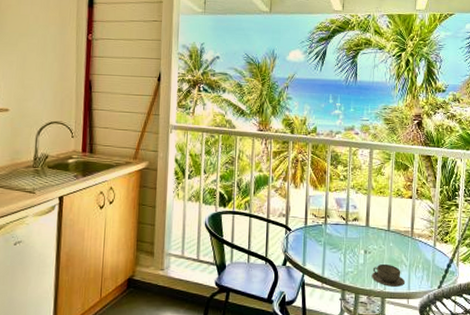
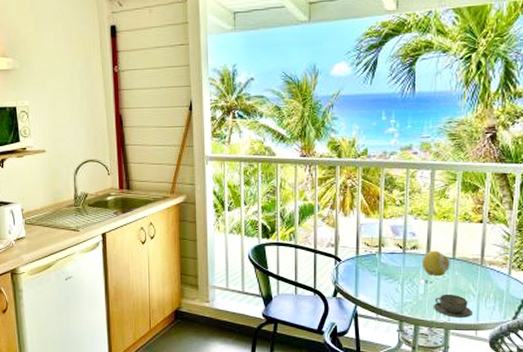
fruit: none [361,222,386,247] -> present [421,250,450,276]

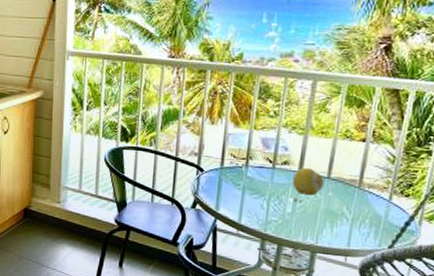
teacup: present [433,294,474,318] -> none [300,215,345,242]

